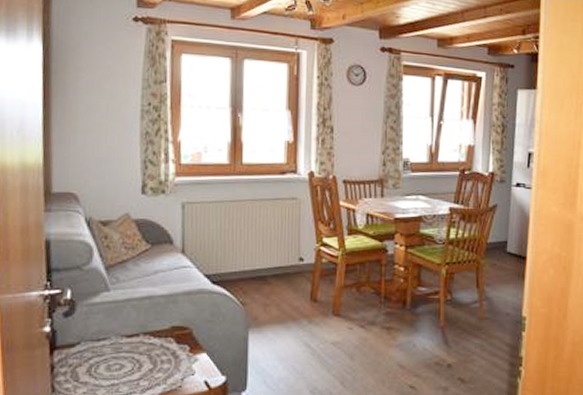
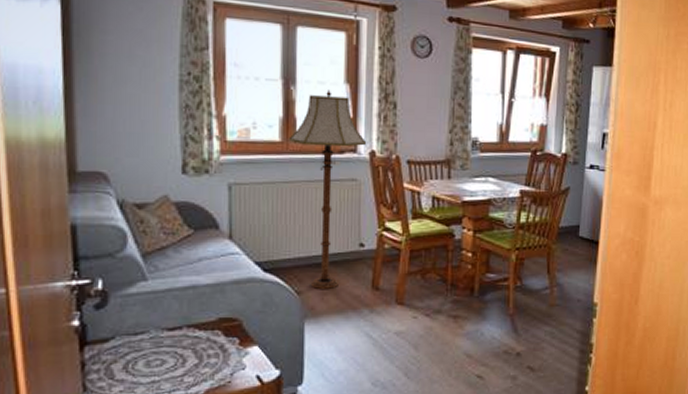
floor lamp: none [235,116,306,300] -> present [288,90,367,289]

